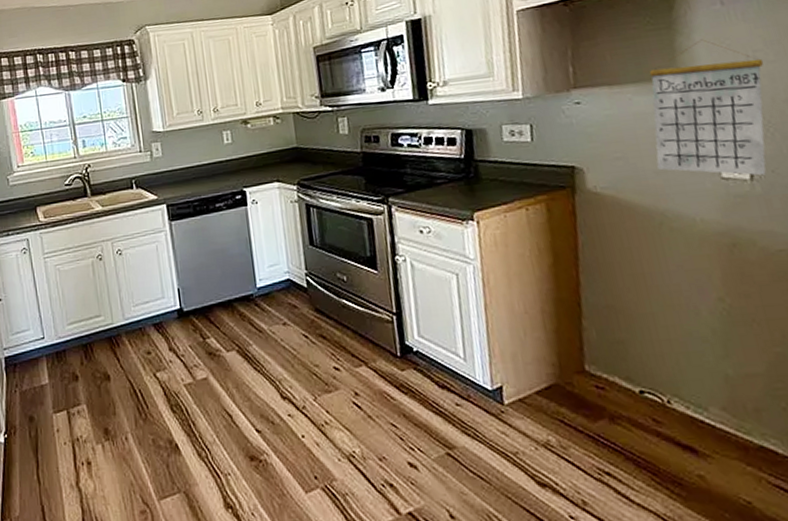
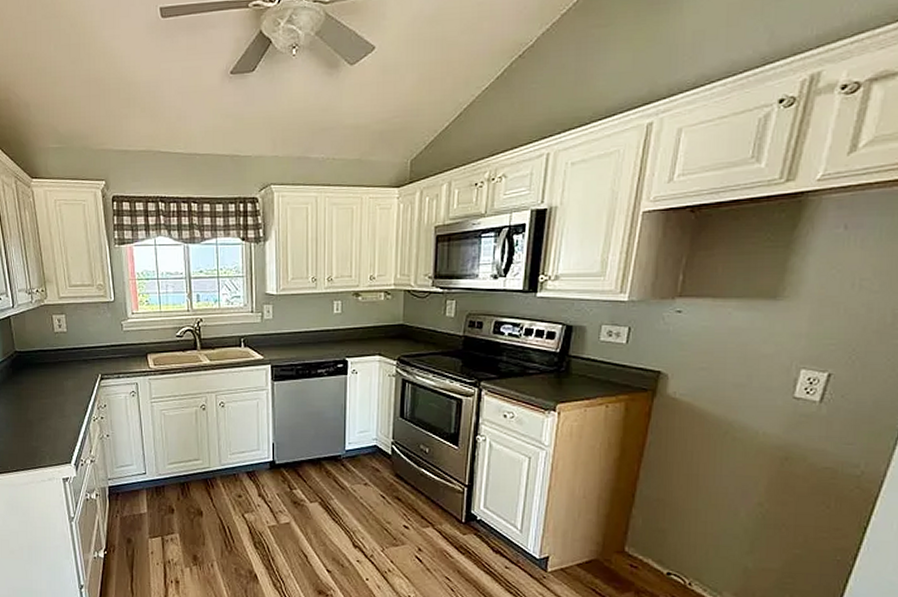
calendar: present [649,39,767,176] -> none [737,262,867,399]

